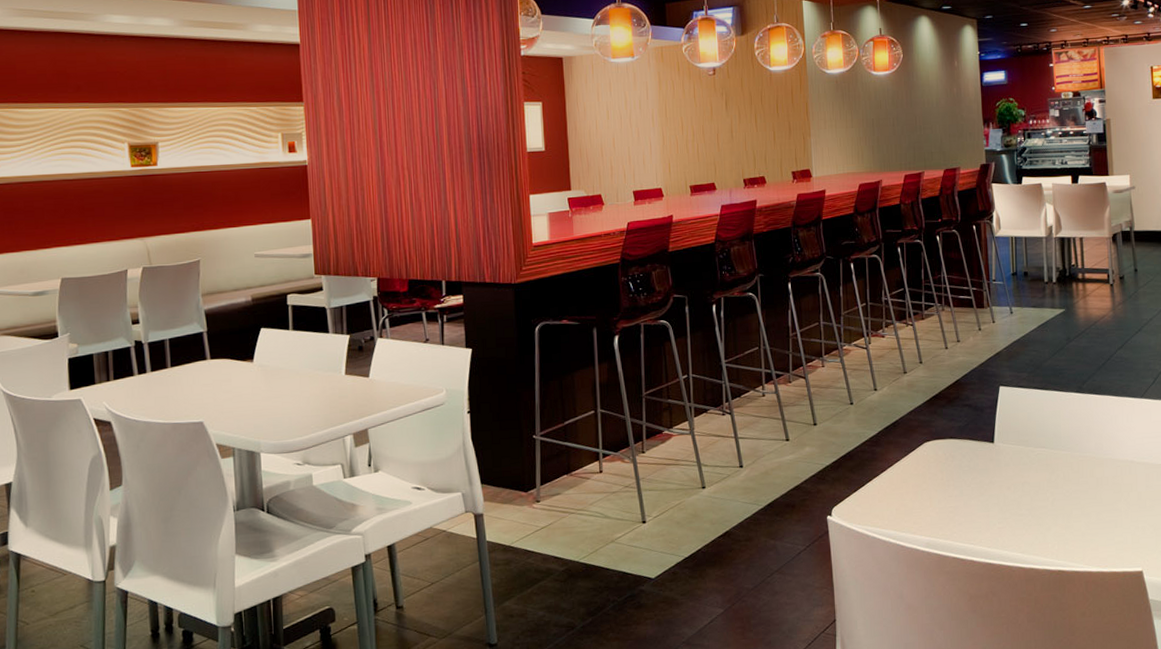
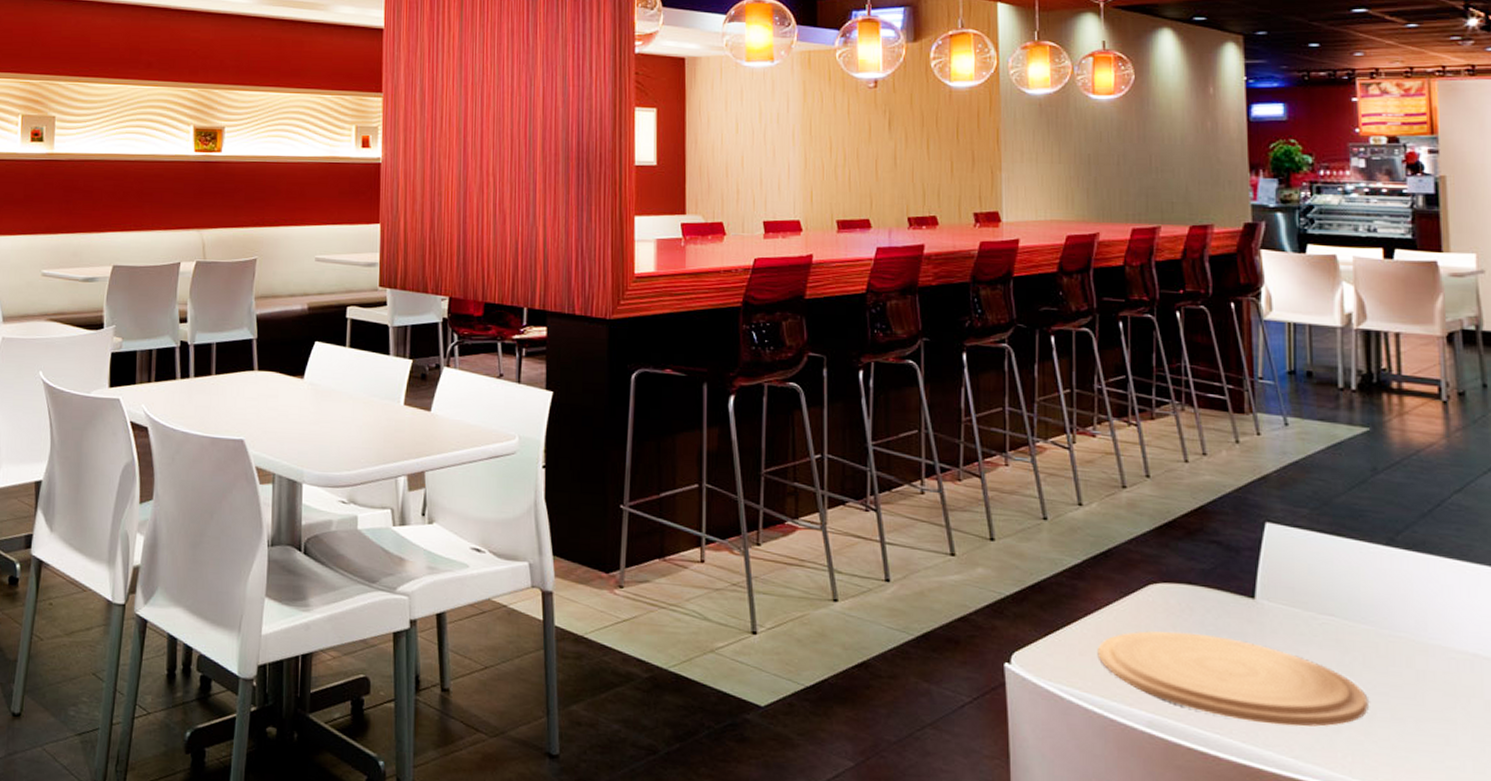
plate: none [891,474,1067,532] -> present [1097,631,1368,727]

